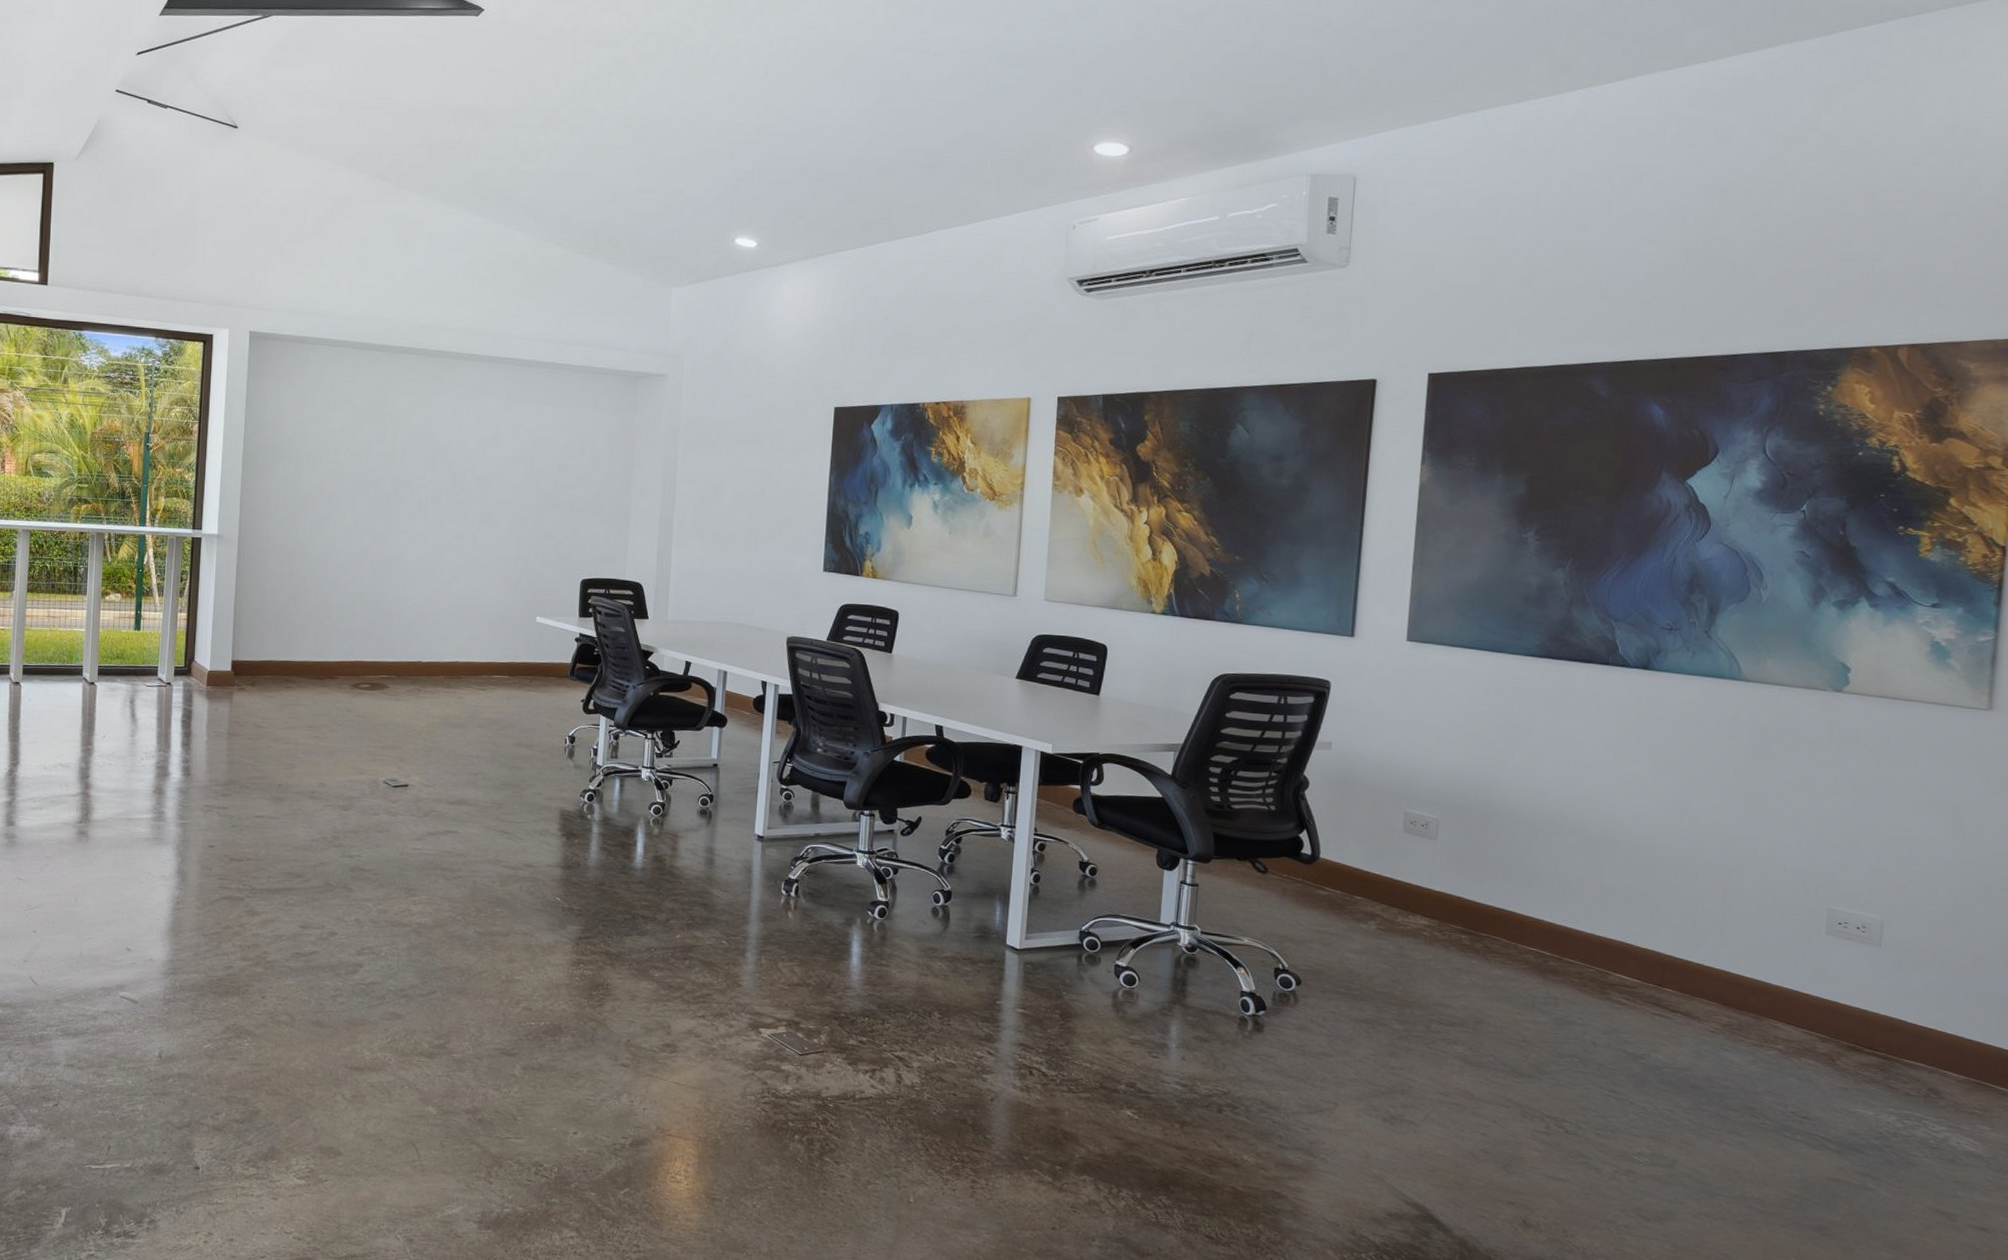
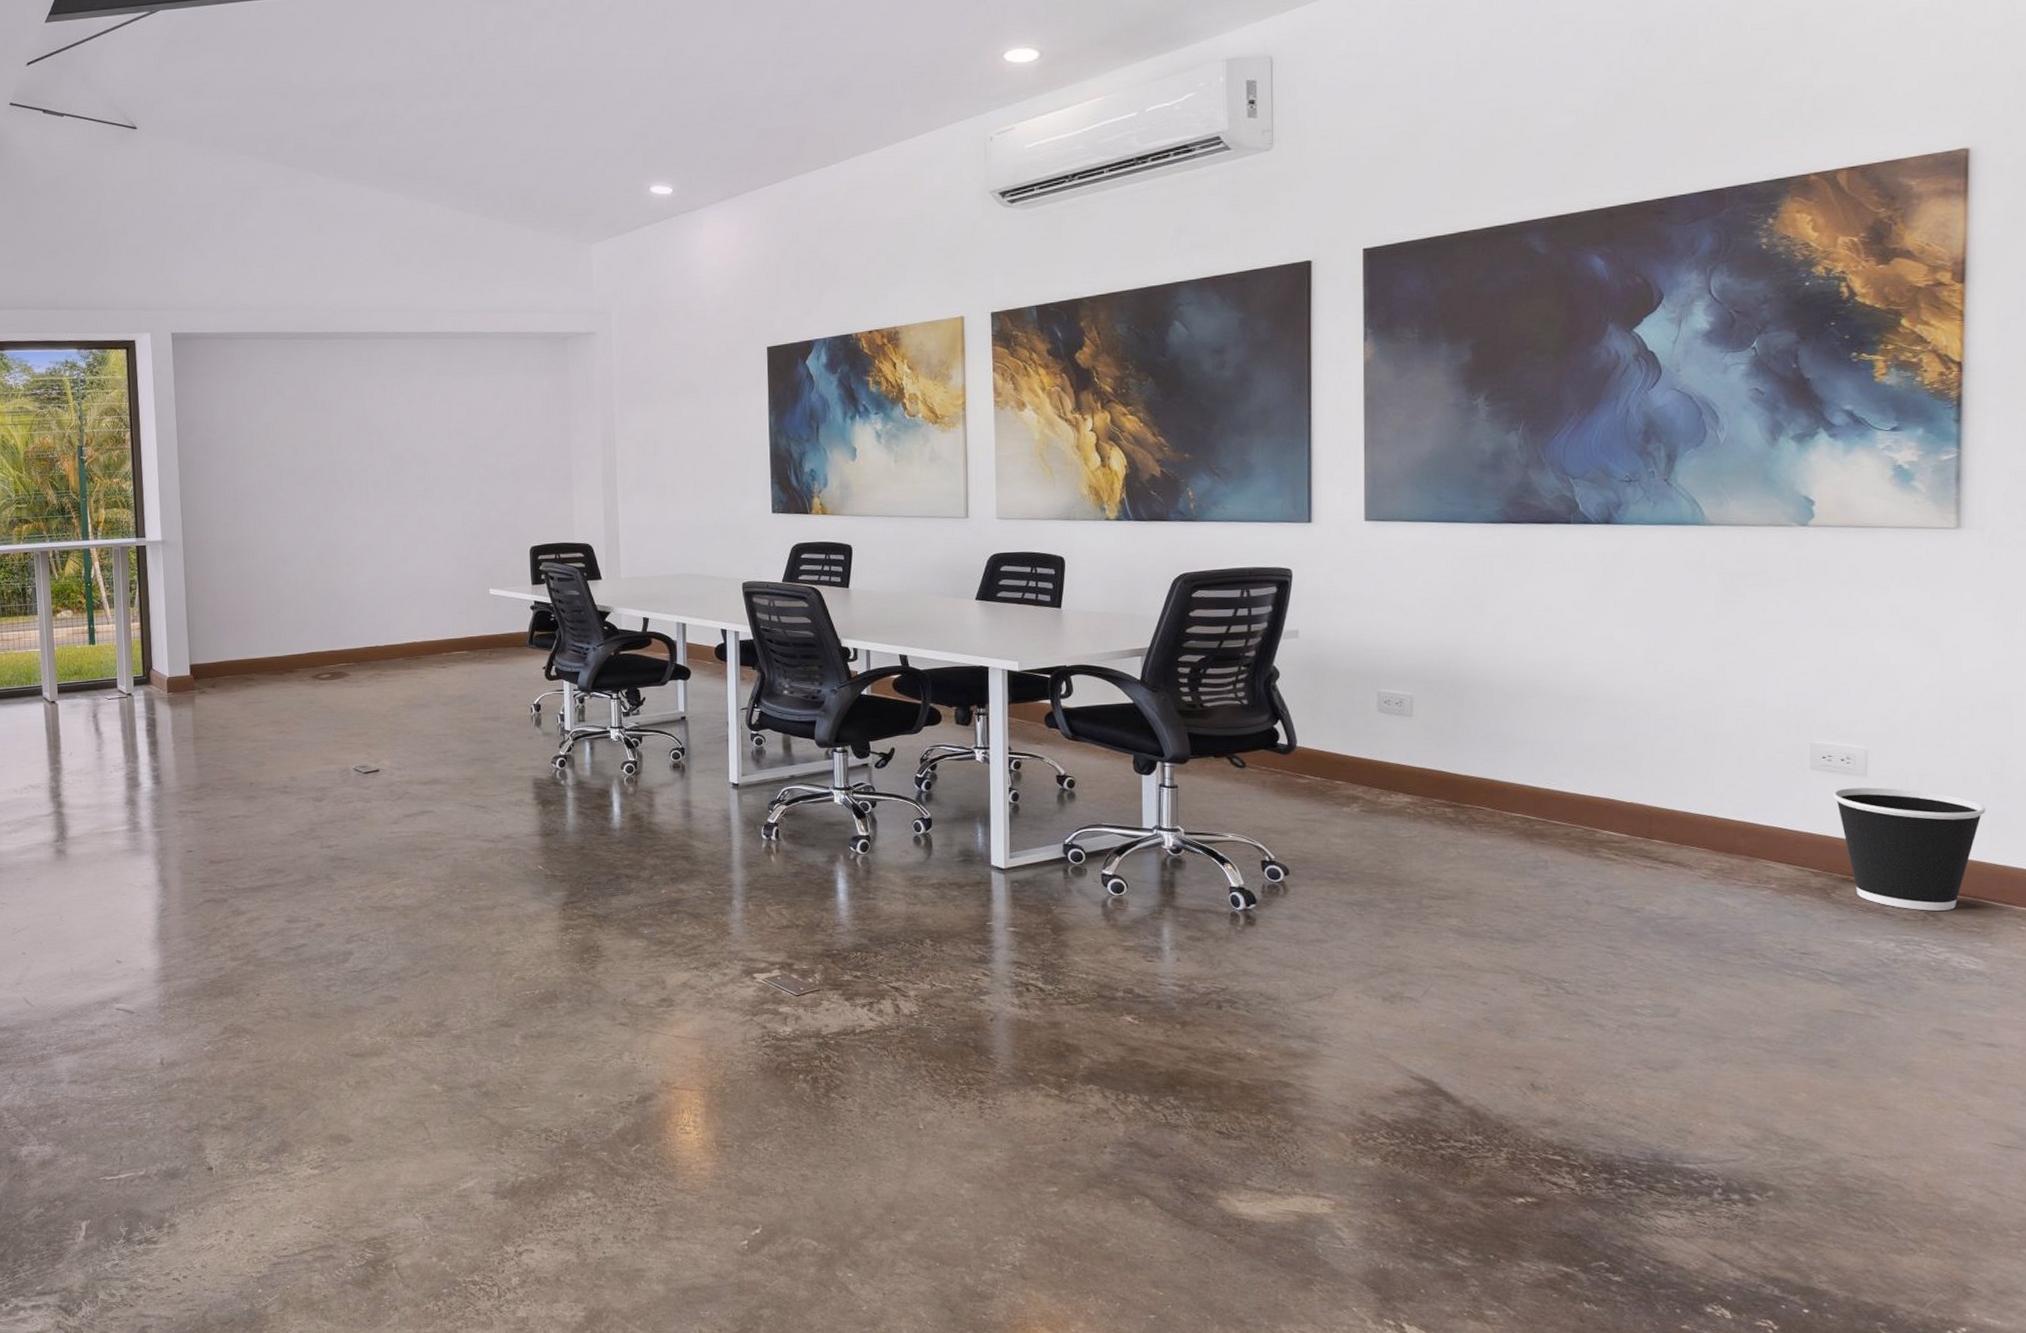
wastebasket: none [1845,956,1996,1090] -> present [1832,787,1986,911]

